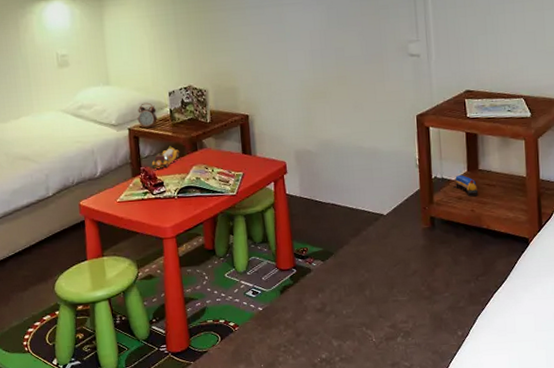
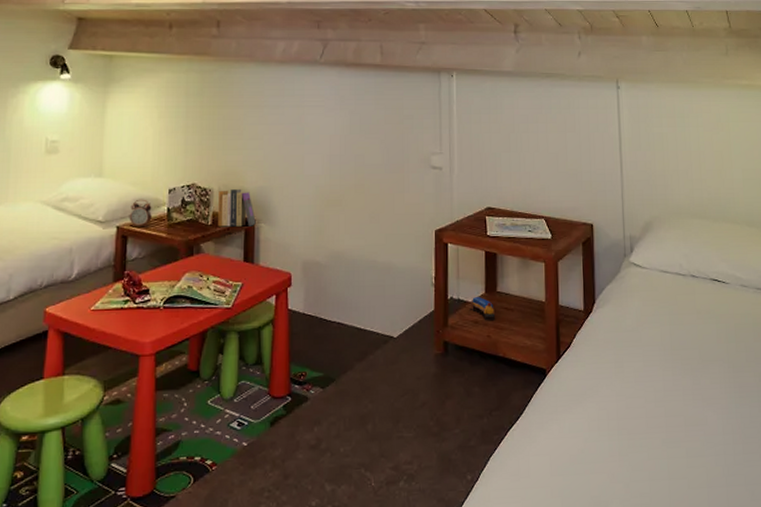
toy car: present [151,145,180,170] -> none [138,248,173,275]
books: none [213,88,250,124] -> present [218,189,256,227]

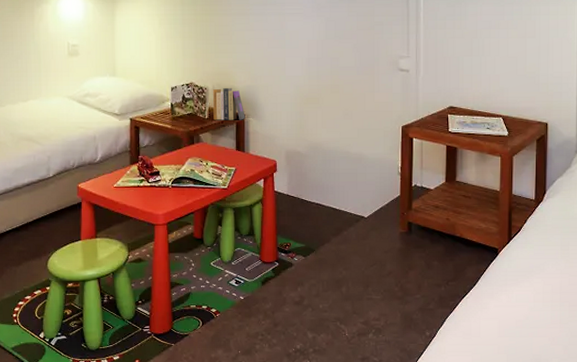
alarm clock: present [129,199,152,228] -> none [139,95,158,120]
toy train: present [470,297,495,321] -> none [431,185,453,206]

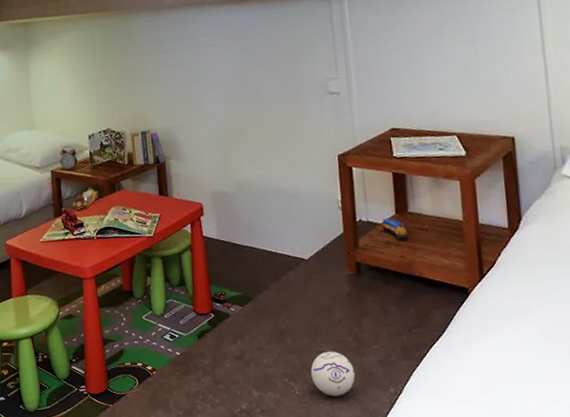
alarm clock: none [139,95,158,120] -> present [59,145,78,171]
toy car: none [149,137,178,159] -> present [72,187,99,211]
ball: none [360,299,398,338] -> present [310,351,355,397]
toy train: none [431,185,453,206] -> present [380,218,408,242]

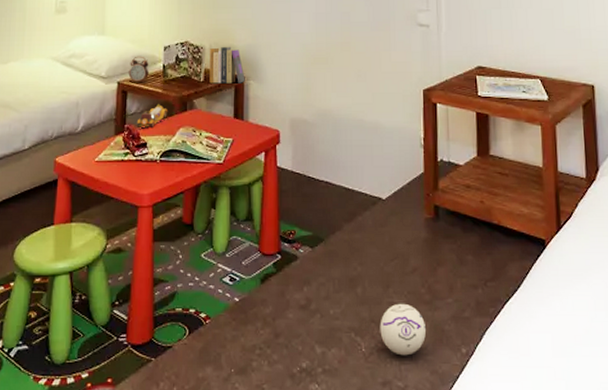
toy train: present [380,218,408,242] -> none [461,160,488,186]

